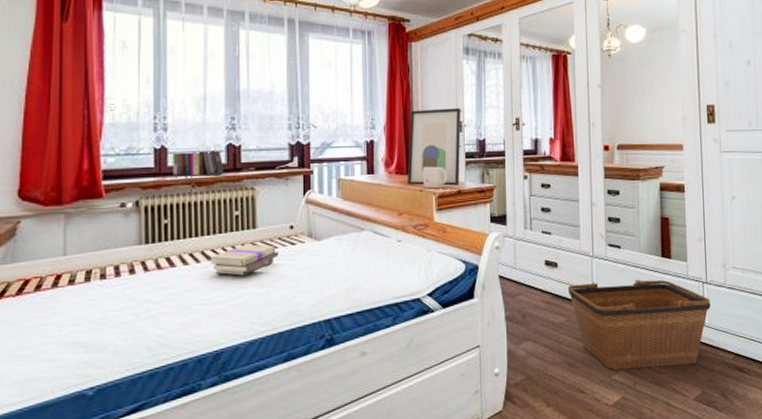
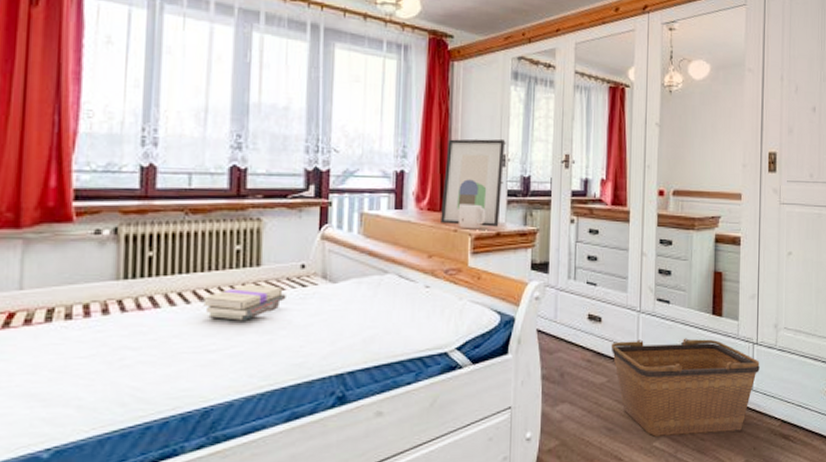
books: present [173,148,225,176] -> none [162,169,226,203]

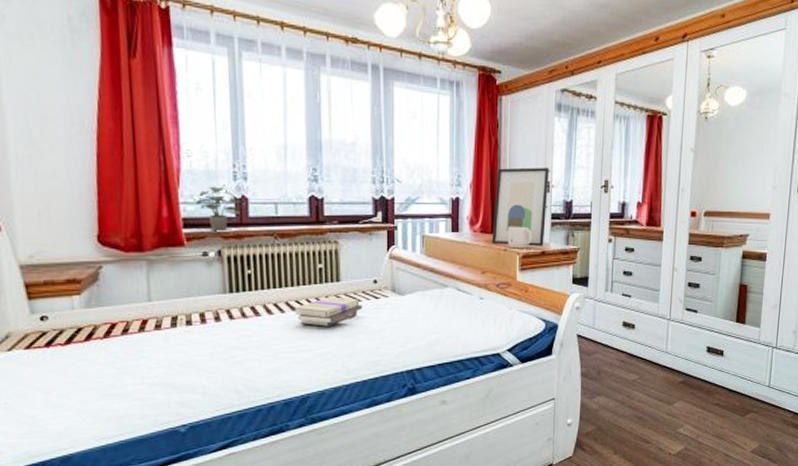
potted plant: none [90,151,152,205] -> present [193,185,245,232]
bicycle basket: present [611,338,760,437] -> none [642,343,778,424]

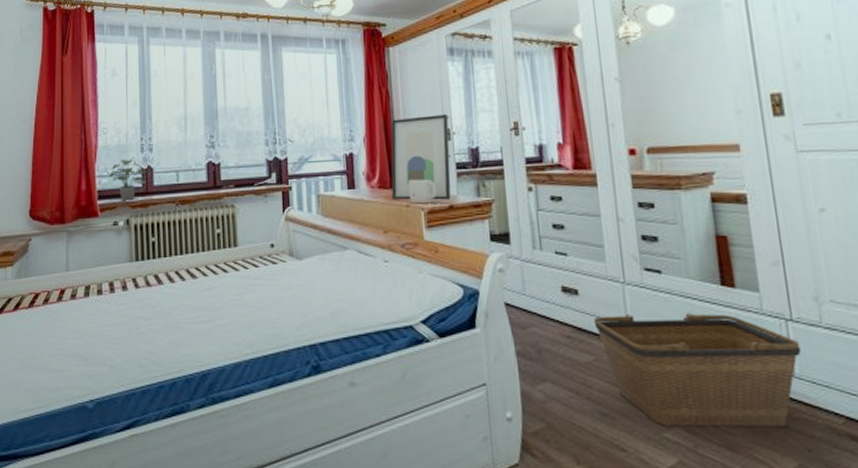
books: present [295,296,363,328] -> none [195,262,261,296]
bicycle basket: none [642,343,778,424] -> present [593,313,801,427]

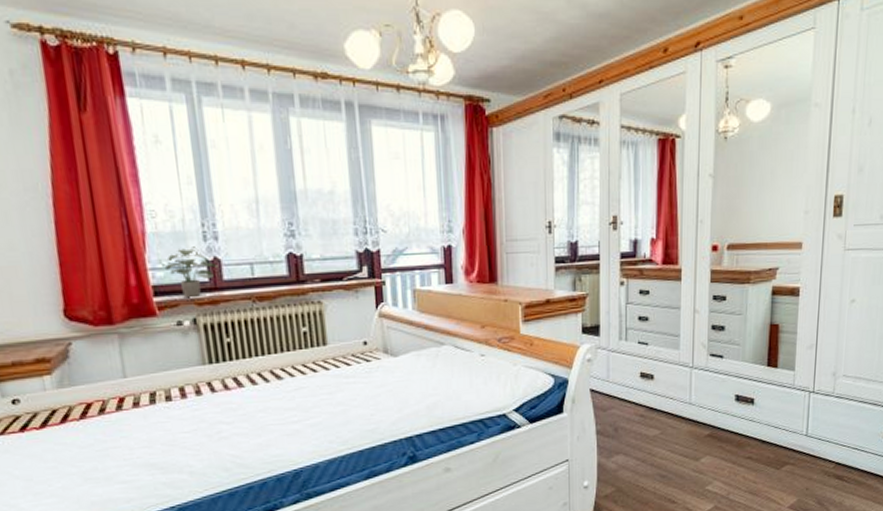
picture frame: present [391,113,451,201] -> none [490,205,551,295]
mug: present [407,179,437,204] -> none [507,273,535,299]
bicycle basket: present [593,313,801,427] -> none [663,390,816,481]

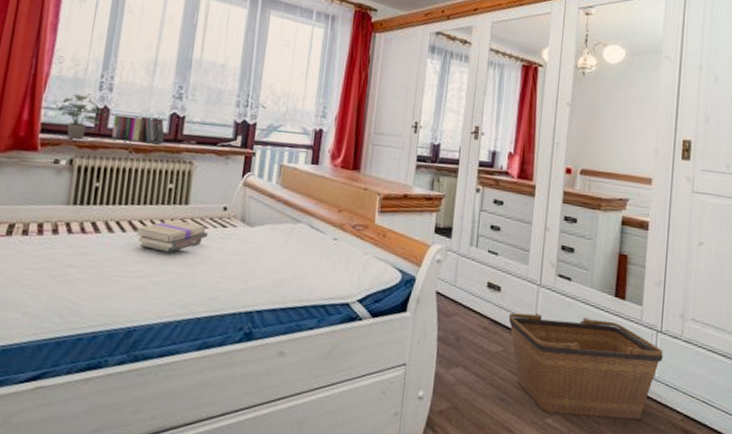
books: none [227,258,287,290] -> present [112,113,165,145]
books: none [280,361,353,396] -> present [136,219,208,254]
bicycle basket: none [663,390,816,481] -> present [508,312,663,420]

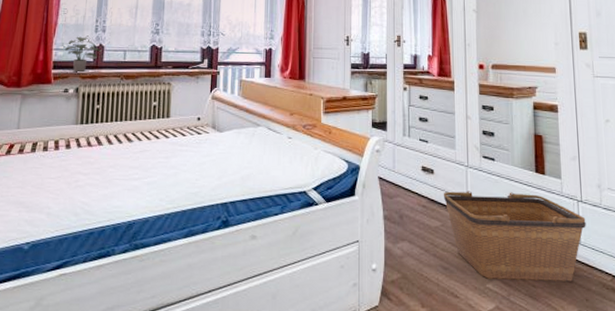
books: present [112,113,165,145] -> none [107,48,148,71]
books: present [136,219,208,254] -> none [131,131,187,159]

